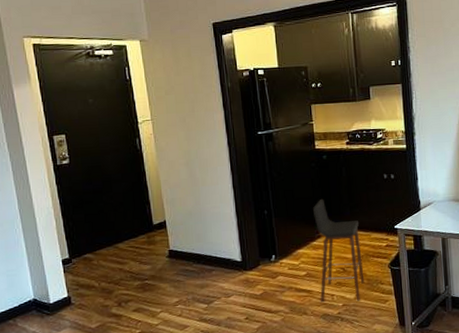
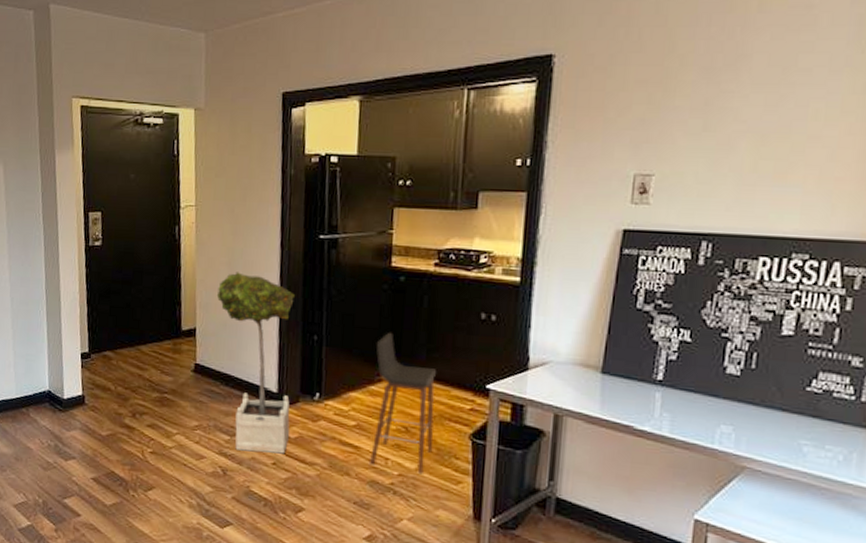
potted tree: none [180,169,256,314] -> present [216,272,296,454]

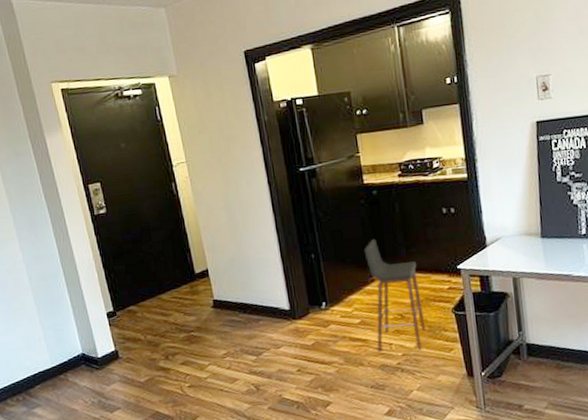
potted tree: present [216,272,296,454] -> none [220,213,307,366]

